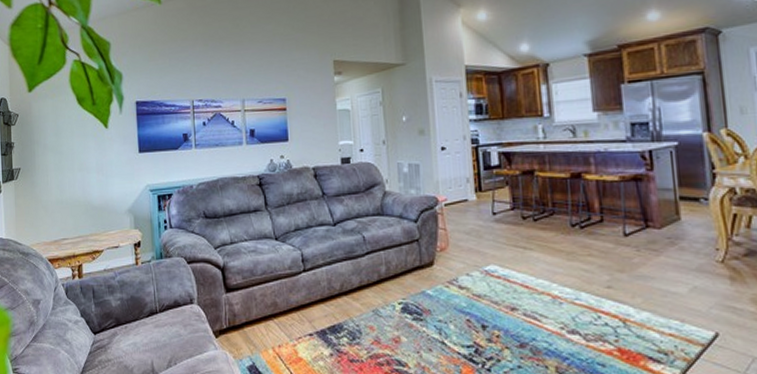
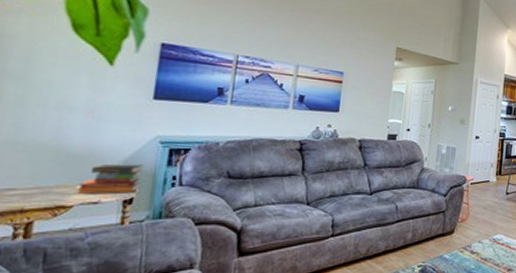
books: none [104,212,144,240] -> present [78,164,144,194]

